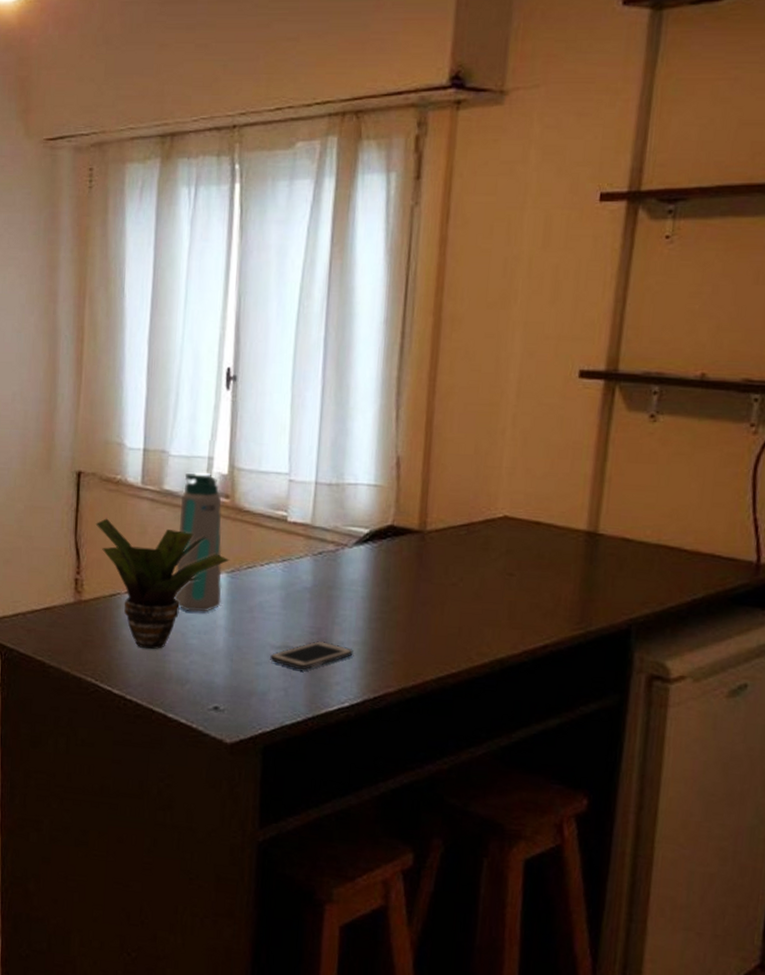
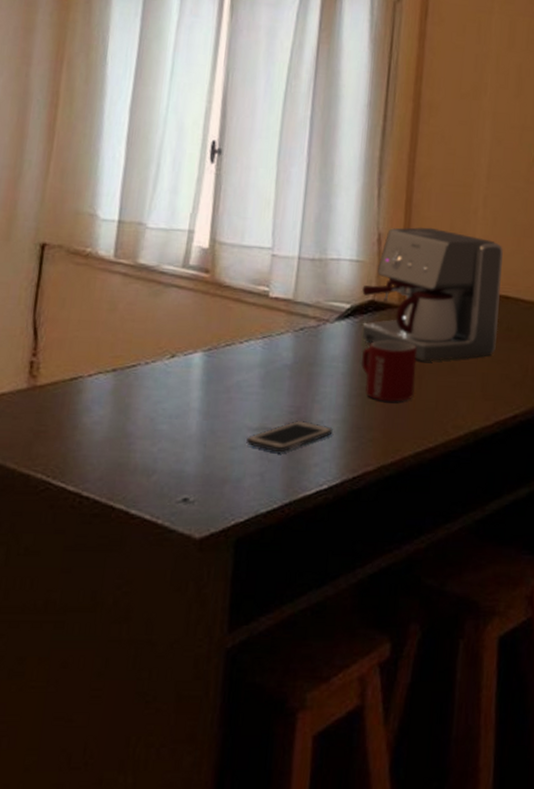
potted plant: present [95,518,230,650] -> none [58,294,207,438]
water bottle: present [174,472,222,612] -> none [144,245,201,394]
mug: none [380,565,440,627] -> present [360,340,418,402]
coffee maker: none [381,449,534,588] -> present [362,227,503,362]

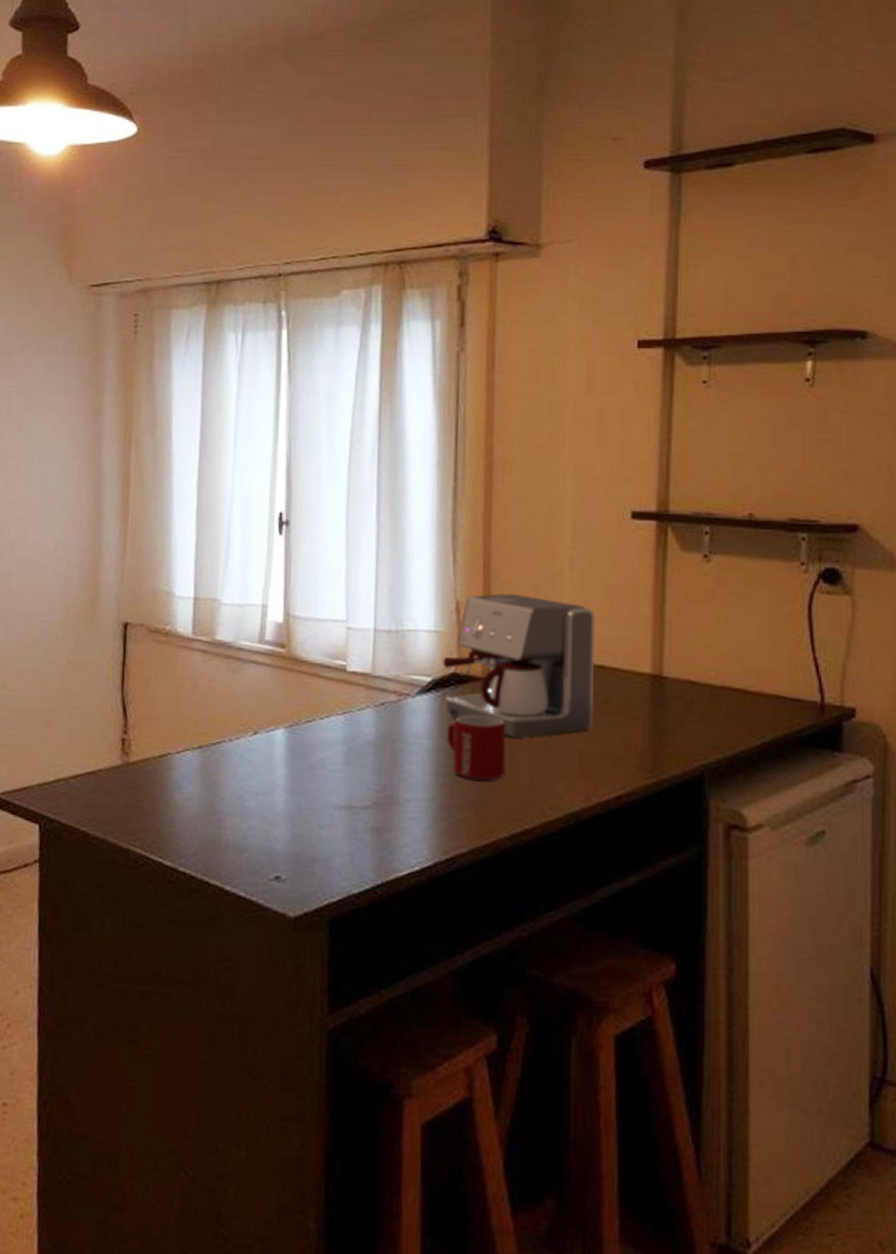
cell phone: present [246,420,333,453] -> none [334,798,421,832]

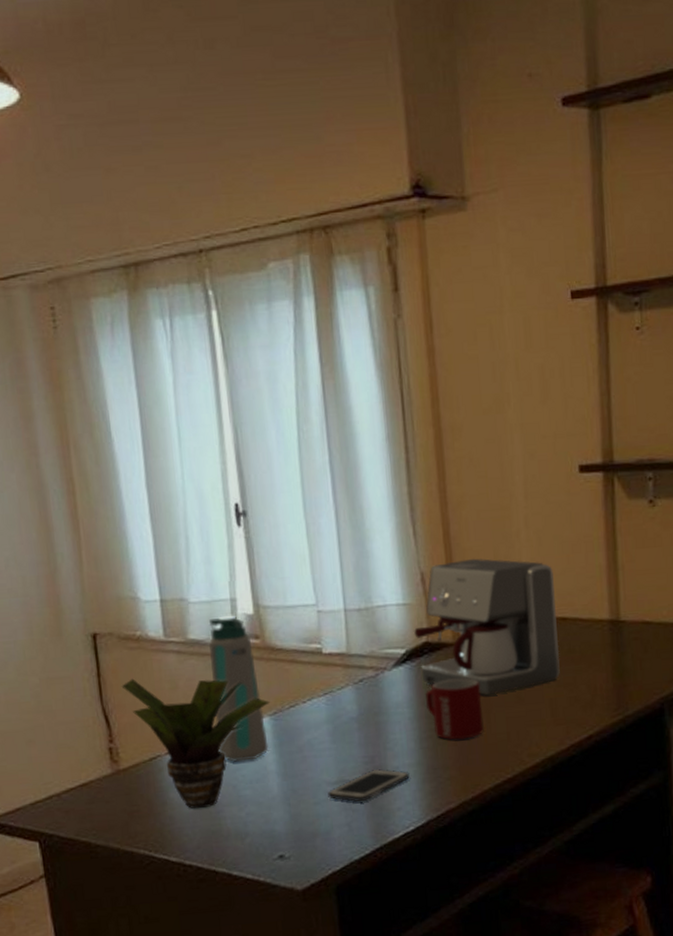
potted plant: none [143,672,288,815] -> present [121,678,271,809]
water bottle: none [229,620,280,772] -> present [208,615,269,762]
cell phone: none [334,798,421,832] -> present [327,768,410,802]

